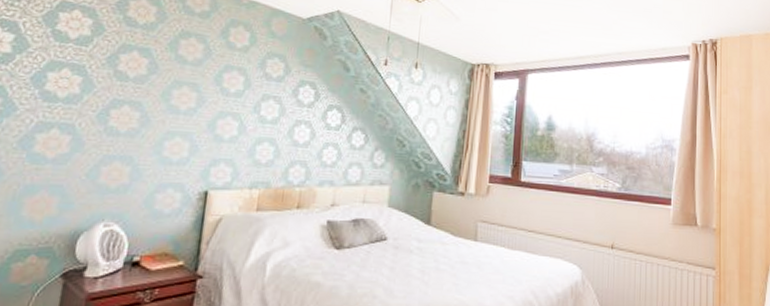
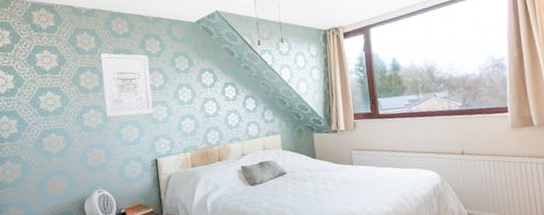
wall art: none [145,31,229,127] -> present [100,53,153,118]

